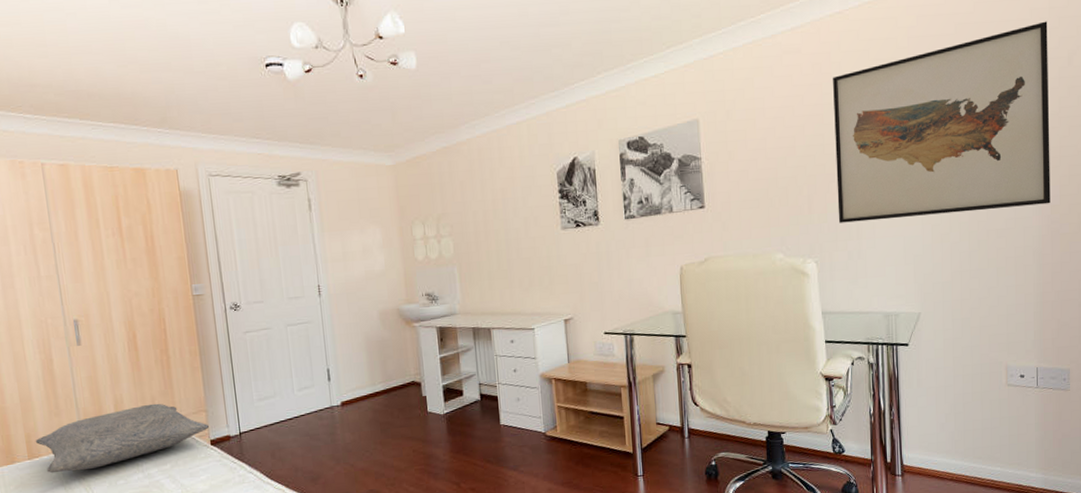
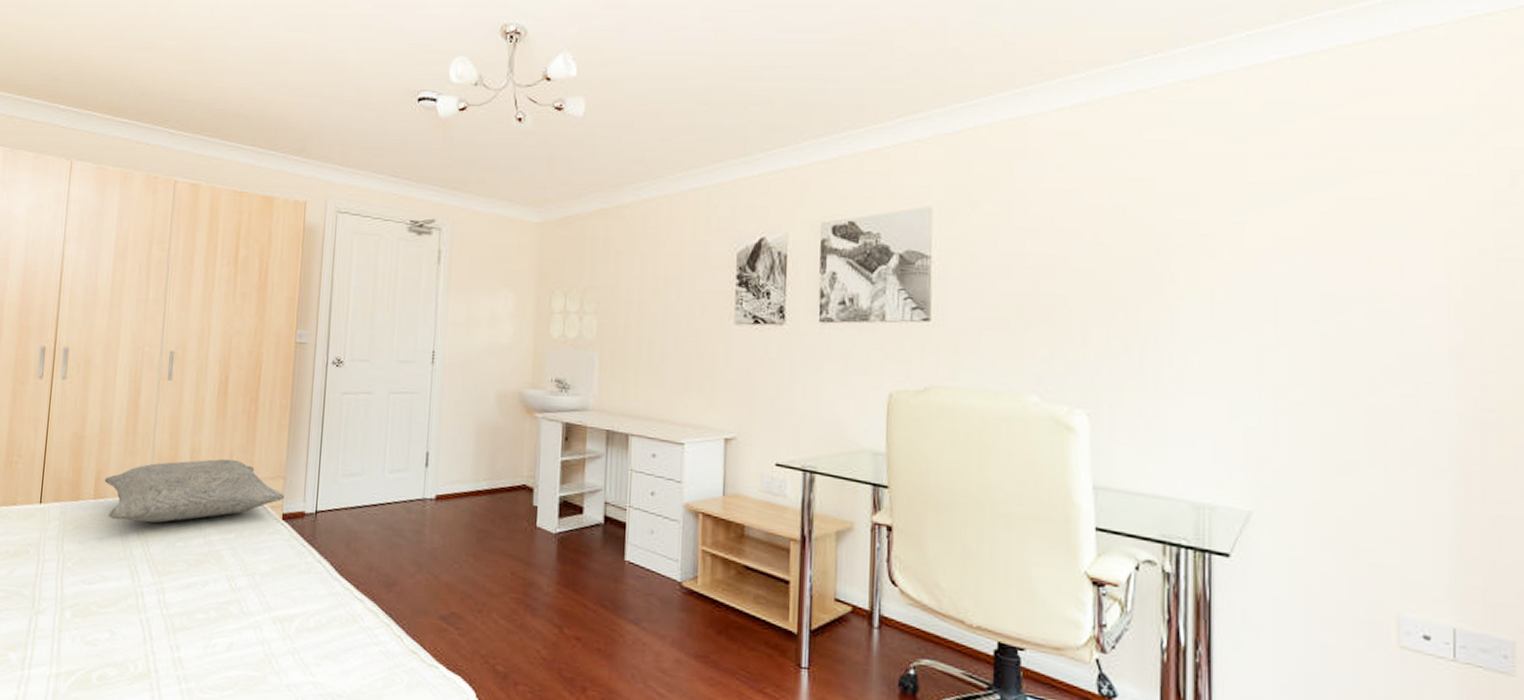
wall art: present [833,21,1051,223] -> none [1126,124,1480,383]

